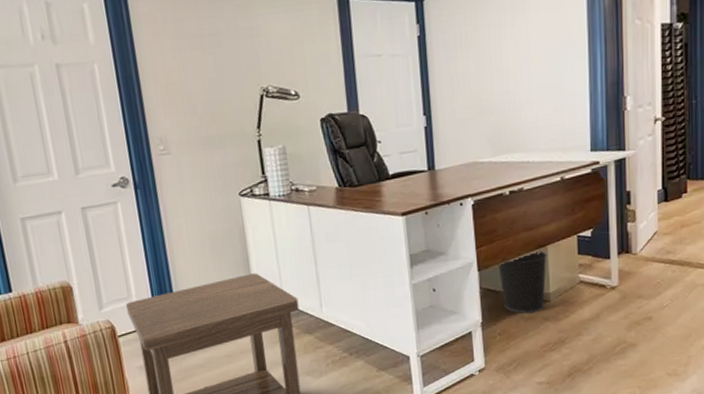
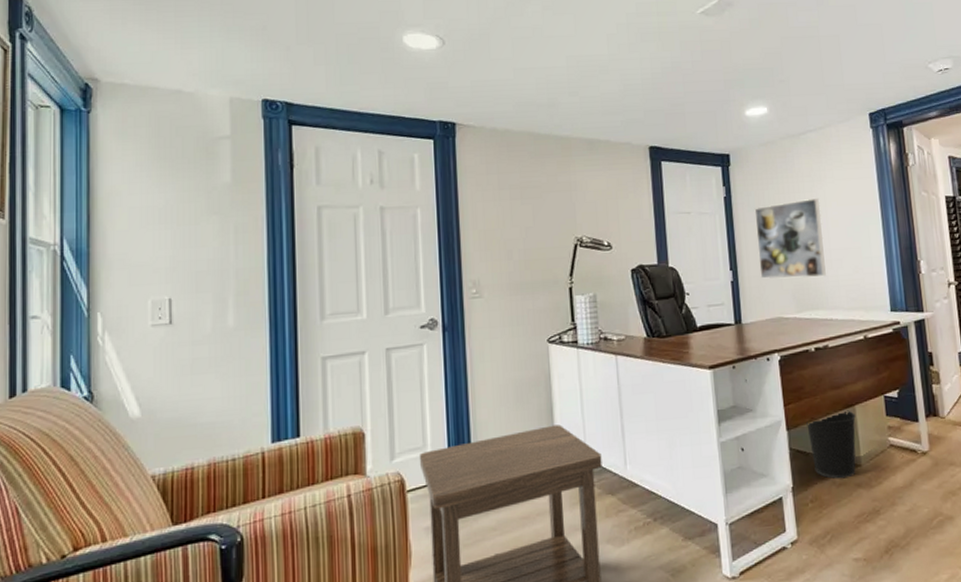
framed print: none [450,32,525,123] -> present [754,197,826,279]

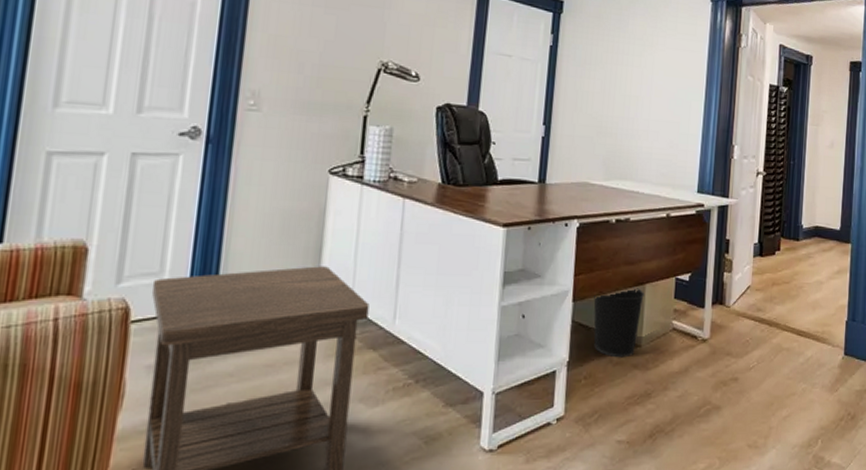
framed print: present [754,197,826,279] -> none [573,62,647,147]

